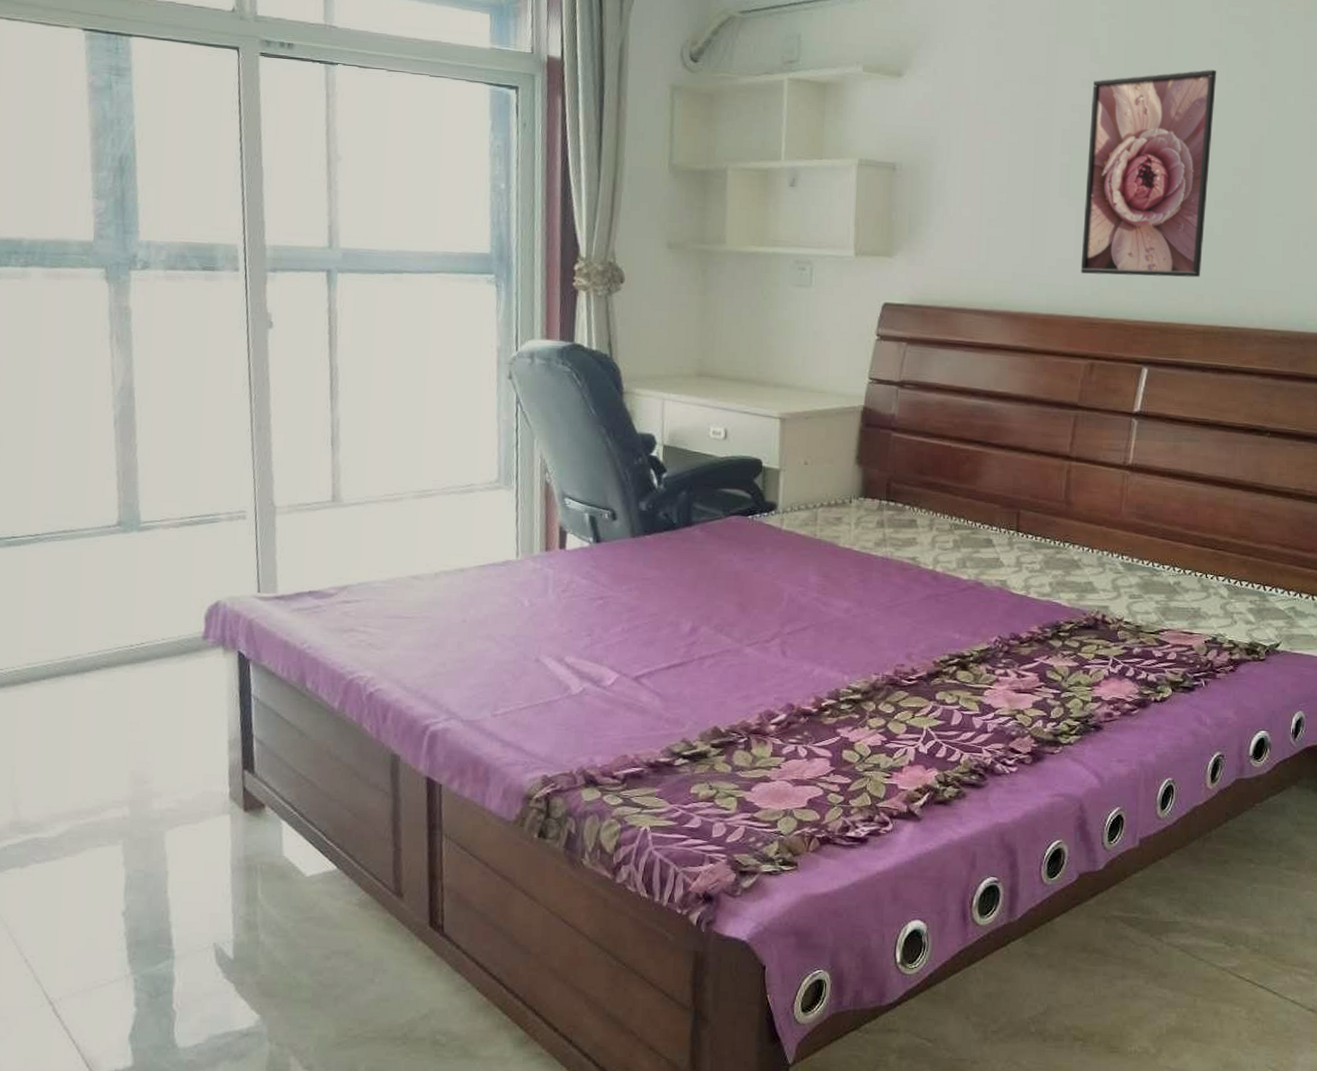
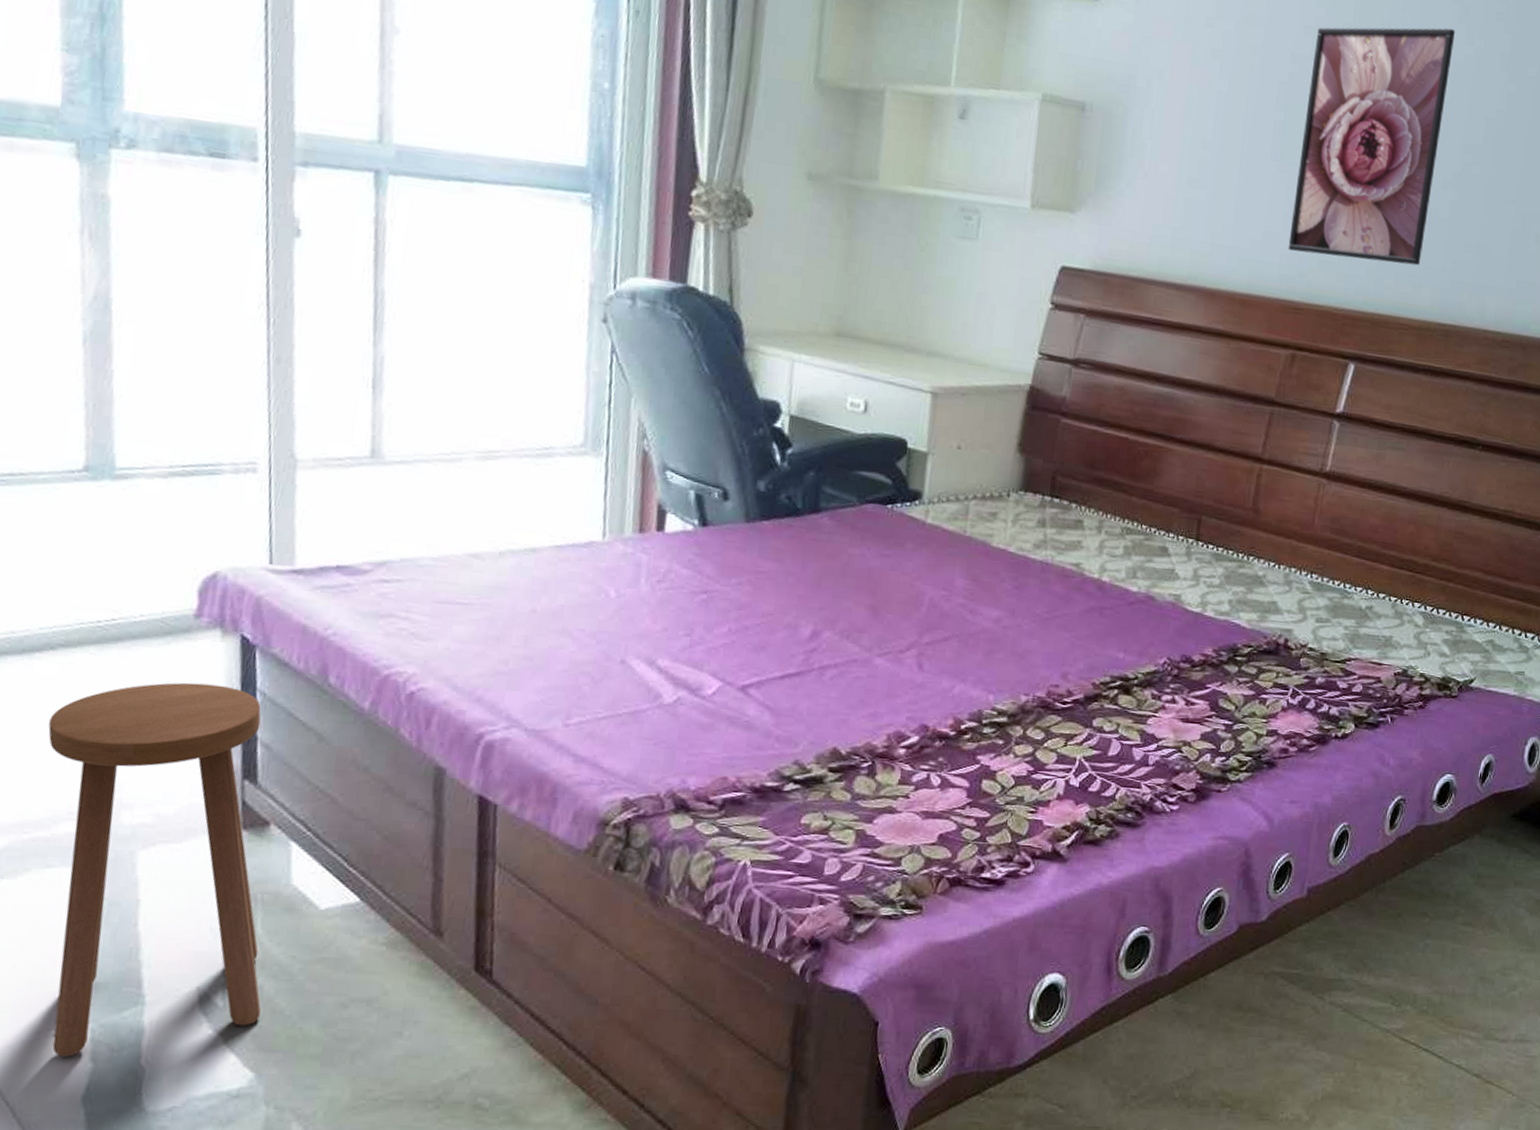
stool: none [96,692,263,1002] -> present [48,682,262,1057]

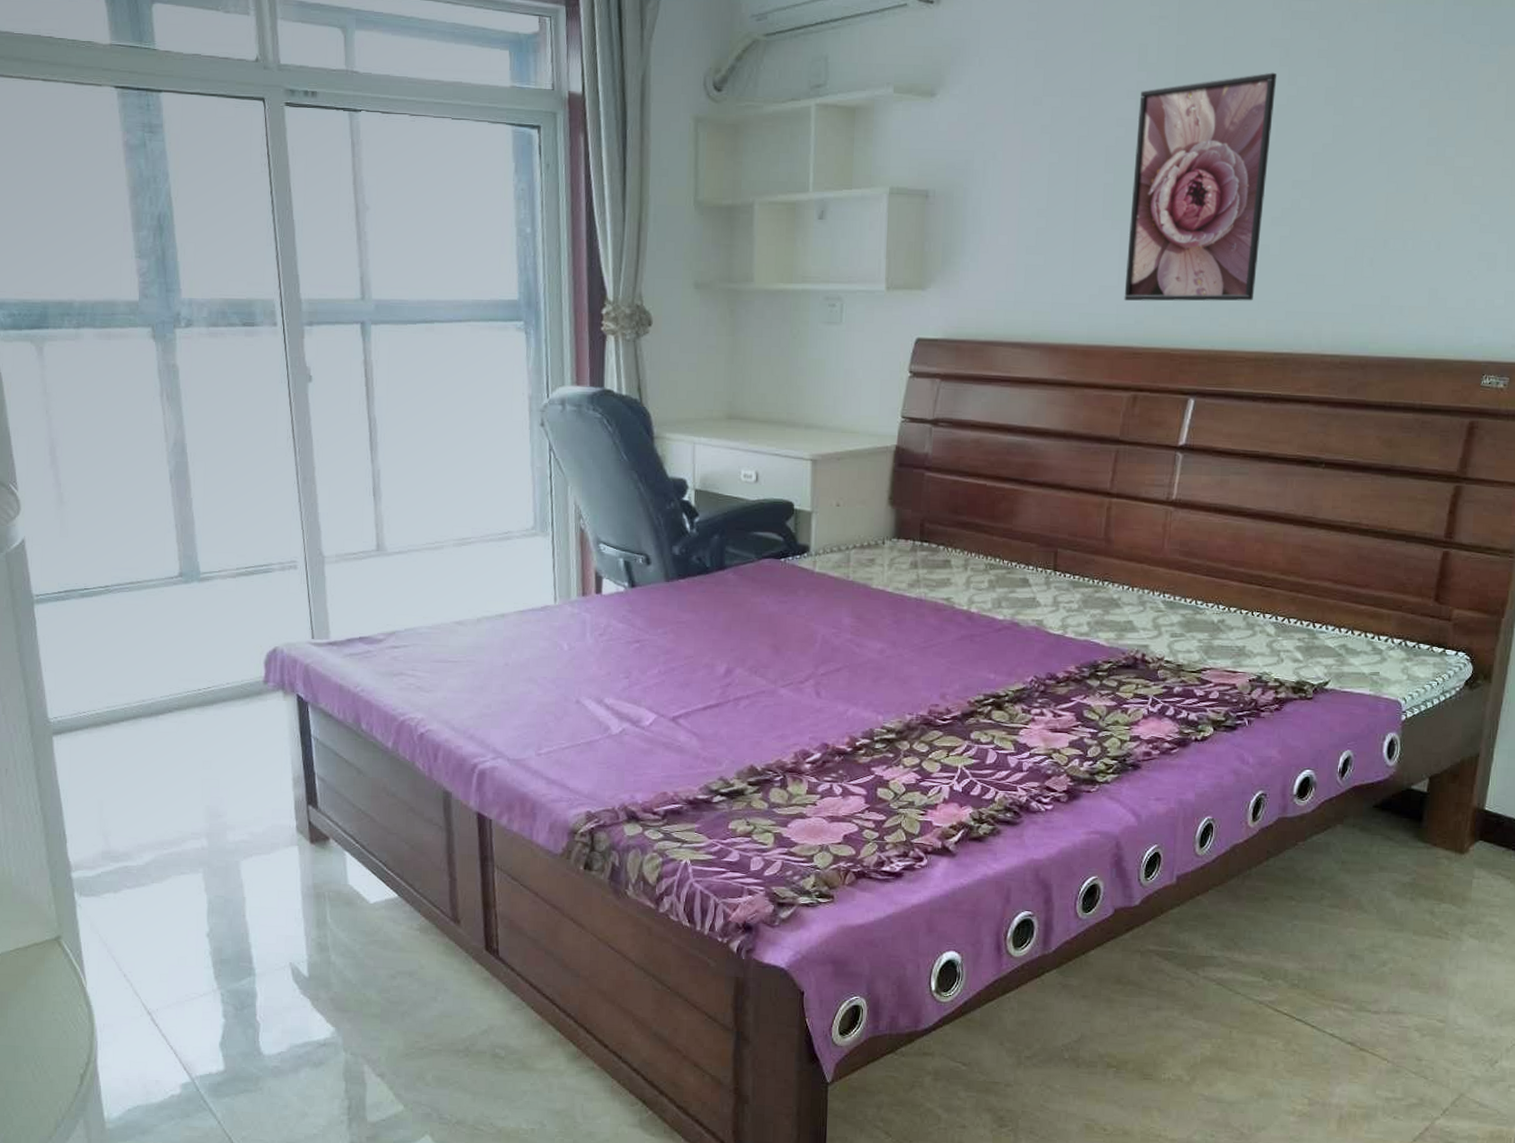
stool: present [48,682,262,1057] -> none [173,733,335,1014]

